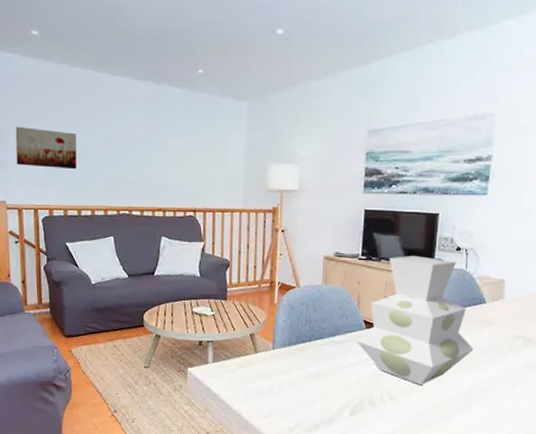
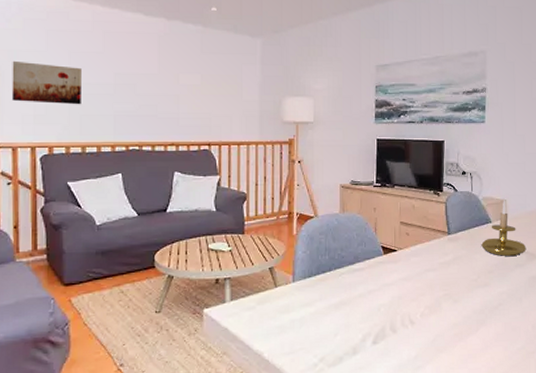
vase: present [356,256,474,386] -> none [375,181,484,307]
candle holder: none [471,279,523,339] -> present [480,200,525,256]

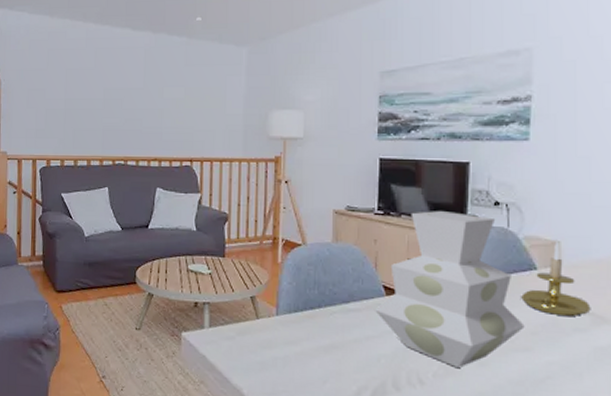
wall art: present [11,60,82,105] -> none [18,79,76,120]
vase: none [375,181,484,307] -> present [375,211,525,369]

